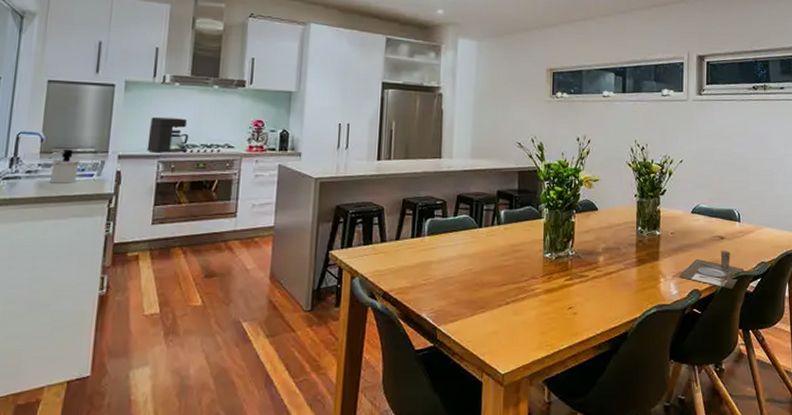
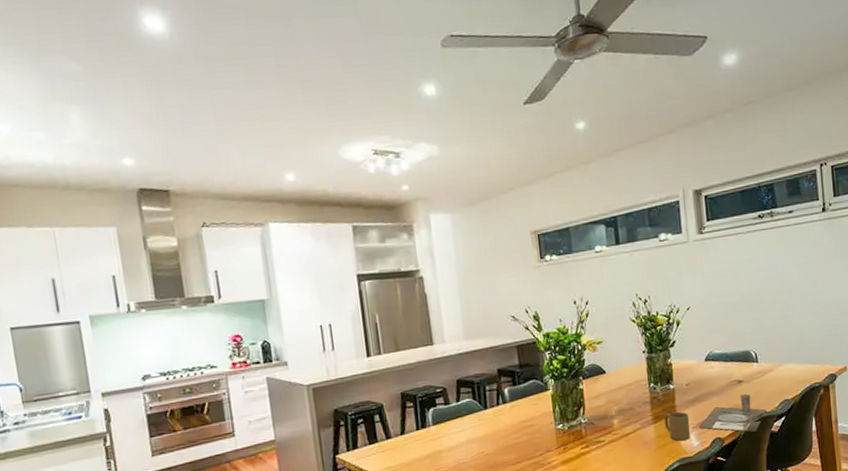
soap dispenser: present [48,149,80,184] -> none [32,394,66,431]
coffee maker: present [147,116,188,153] -> none [125,345,171,385]
mug: none [647,258,671,287] -> present [664,411,690,441]

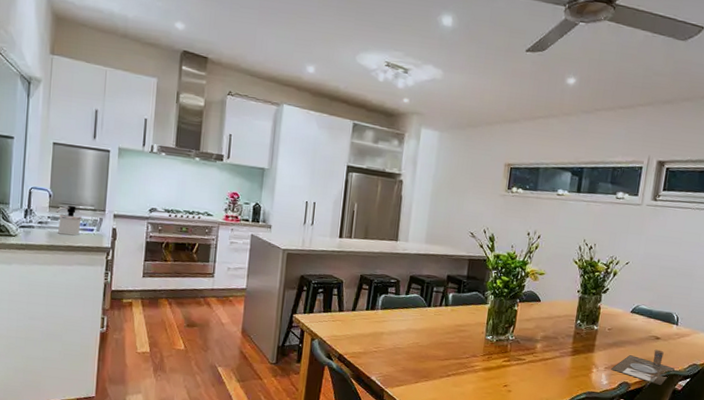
soap dispenser: none [32,394,66,431] -> present [56,205,82,236]
mug: present [664,411,690,441] -> none [581,349,605,377]

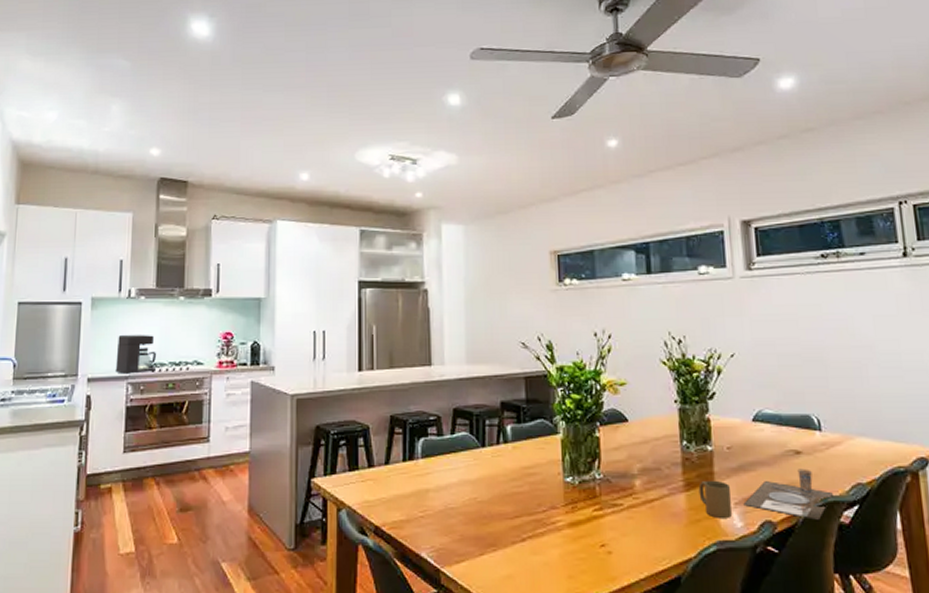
soap dispenser: present [56,205,82,236] -> none [21,373,50,411]
coffee maker: none [138,182,173,217] -> present [115,334,157,374]
mug: none [581,349,605,377] -> present [698,480,732,518]

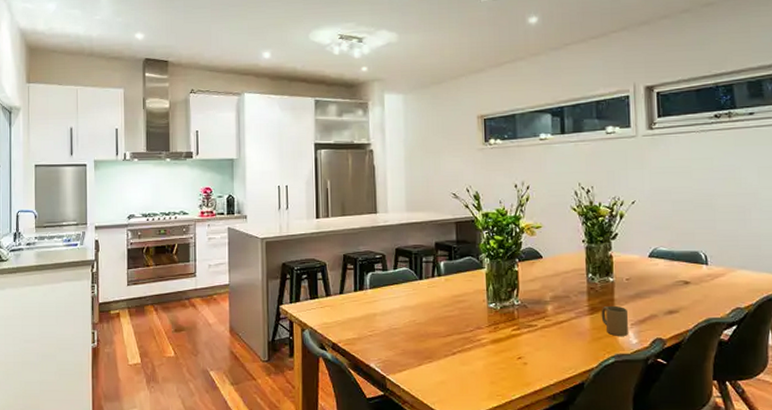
coffee maker: present [115,334,157,374] -> none [117,190,151,223]
place setting: present [743,468,833,520] -> none [638,296,715,337]

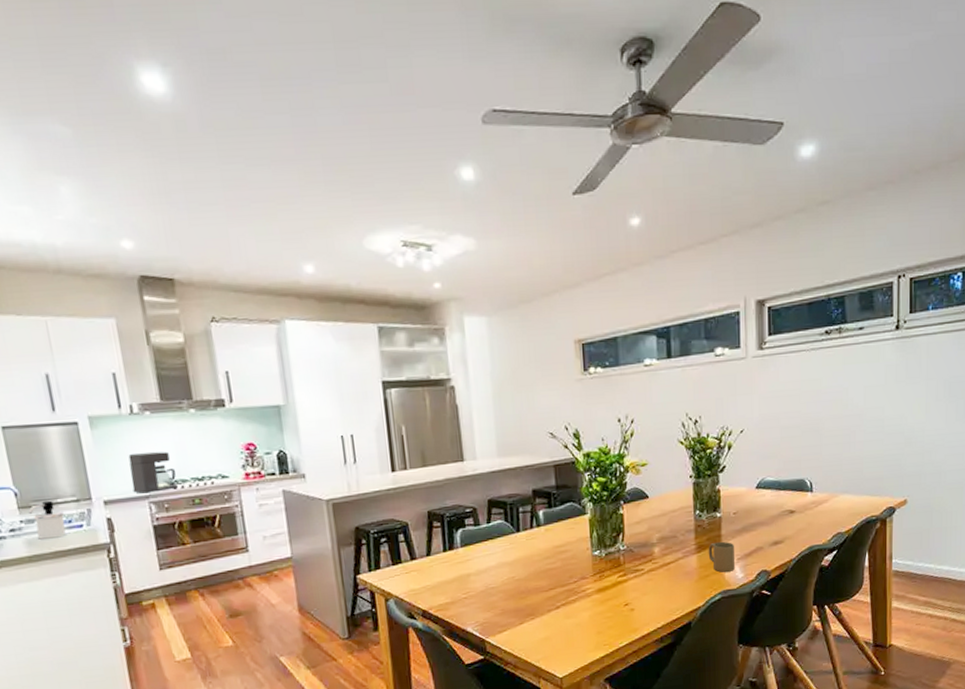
soap dispenser: none [42,223,66,253] -> present [28,500,66,540]
coffee maker: none [117,190,151,223] -> present [128,451,179,494]

